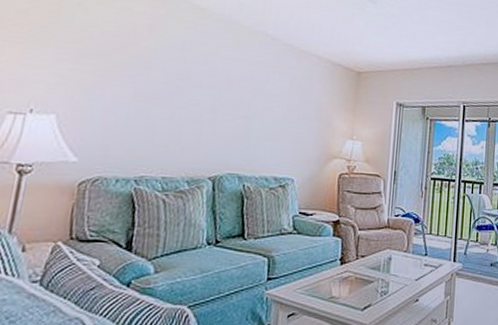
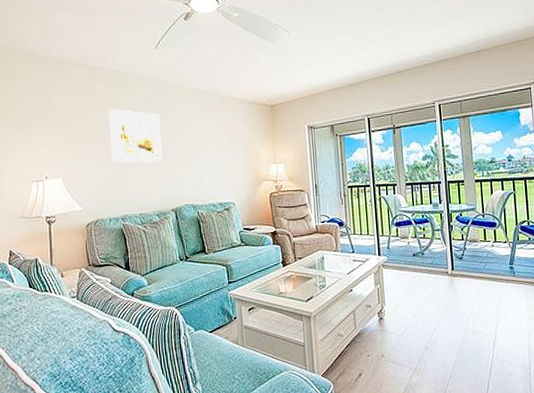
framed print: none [136,36,216,115] -> present [108,108,162,163]

